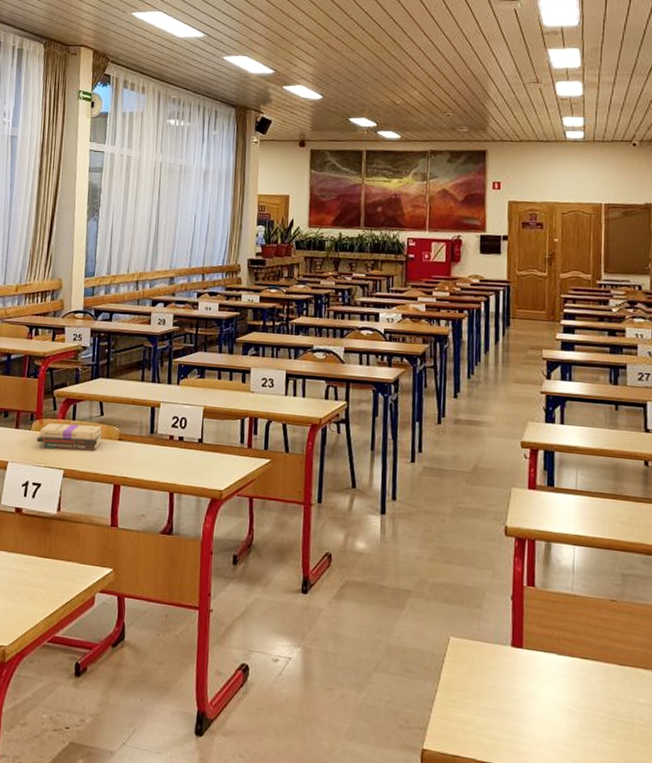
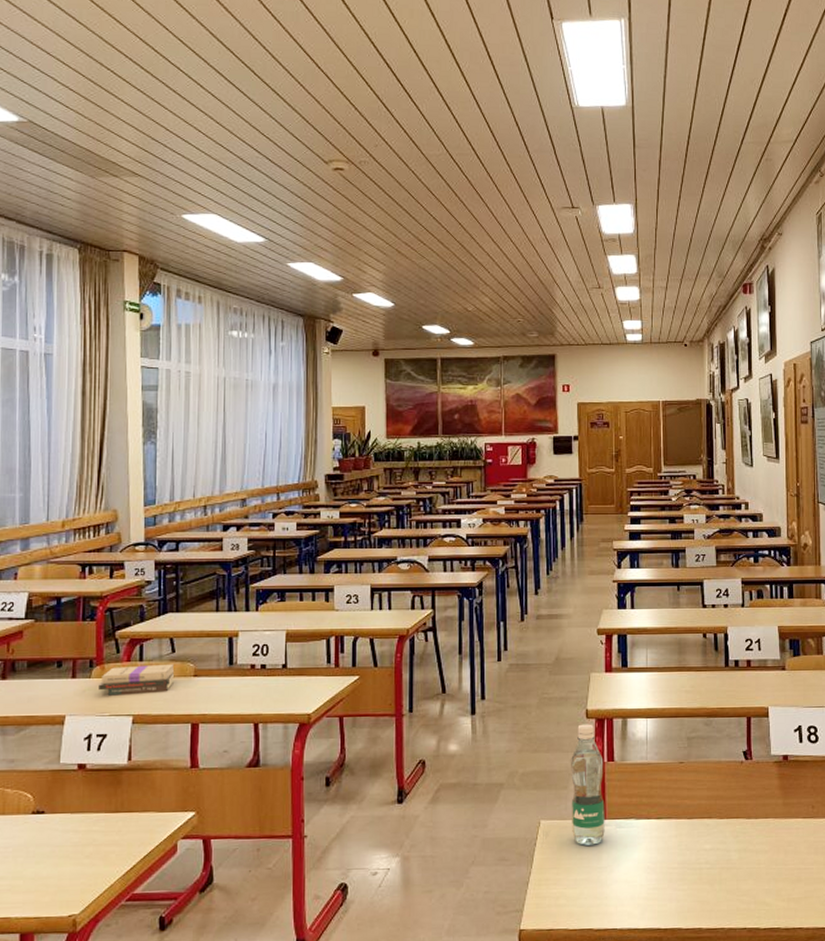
bottle: none [484,541,523,674] -> present [570,724,605,845]

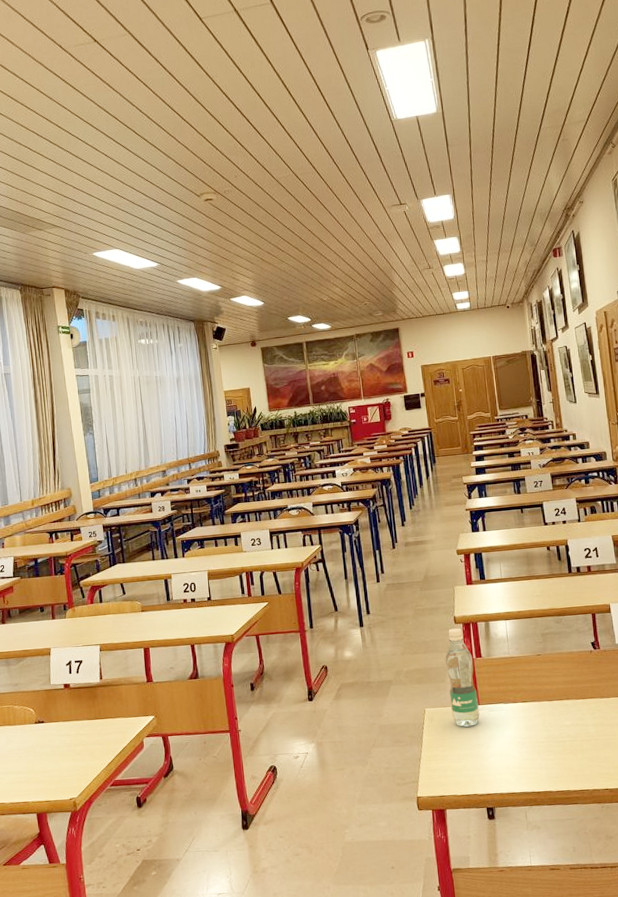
books: present [97,663,175,696] -> none [71,603,127,631]

